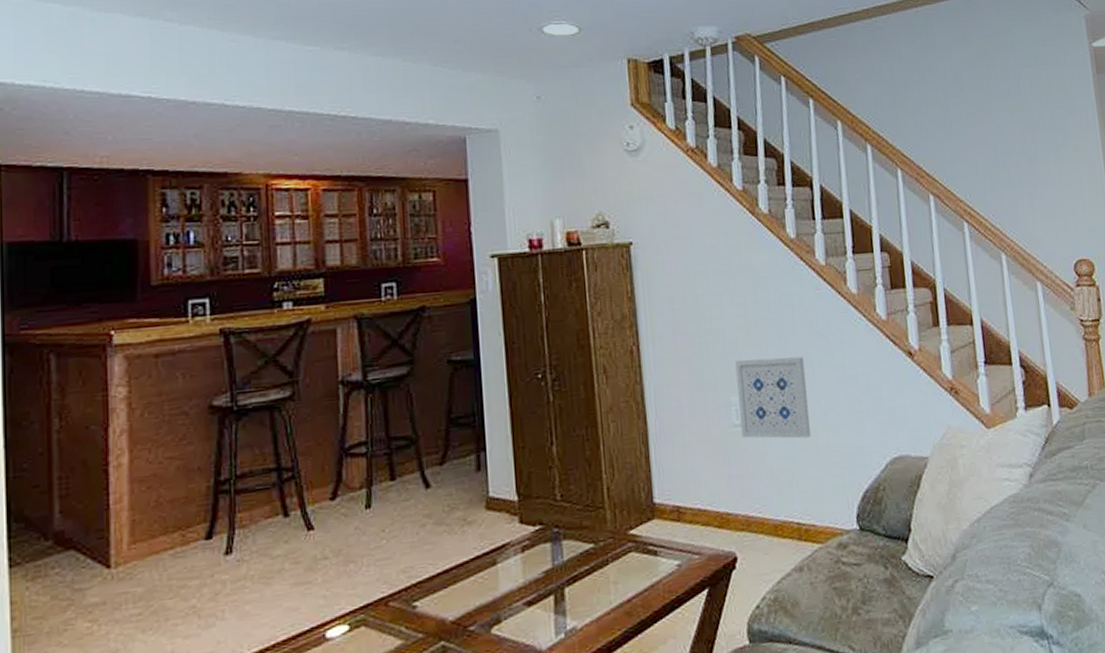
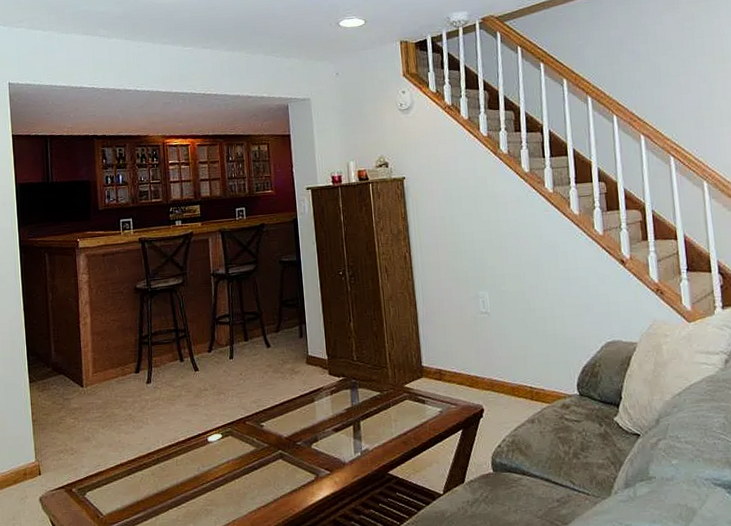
wall art: present [735,356,811,439] -> none [482,262,541,324]

